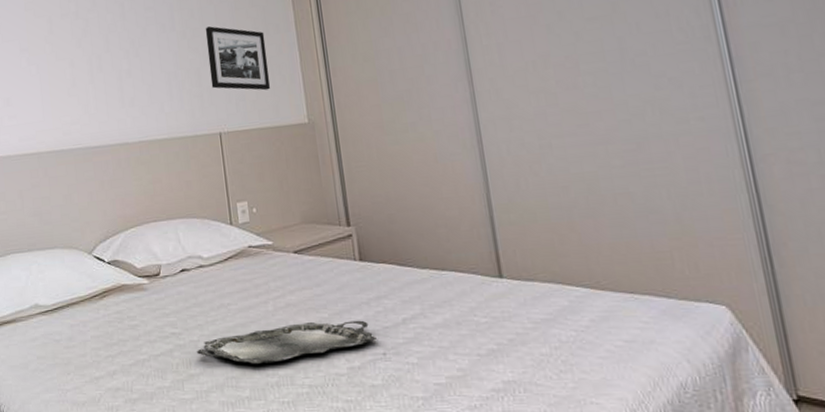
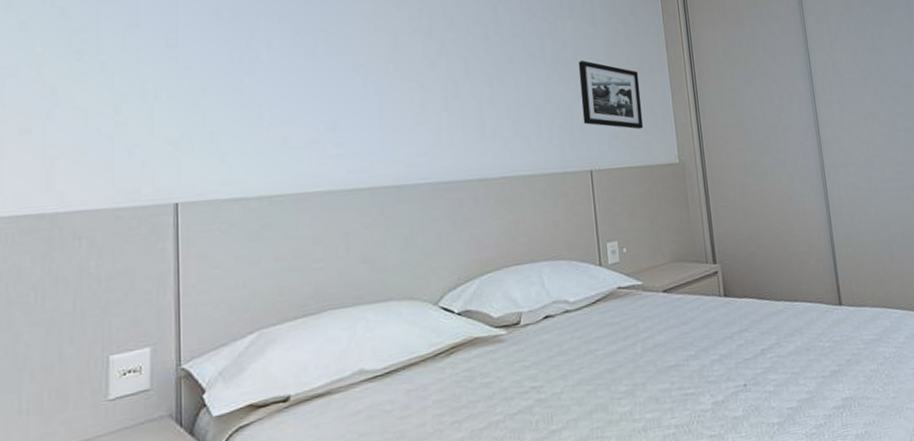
serving tray: present [196,320,377,364] -> none [558,354,738,411]

